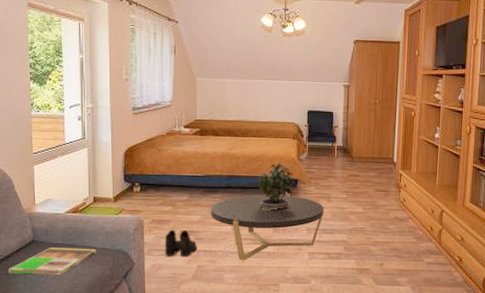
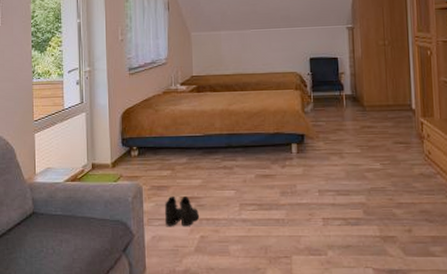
magazine: present [9,248,96,275] -> none [10,219,95,250]
coffee table: present [210,194,324,260] -> none [211,152,337,229]
potted plant: present [257,162,294,210] -> none [260,117,300,171]

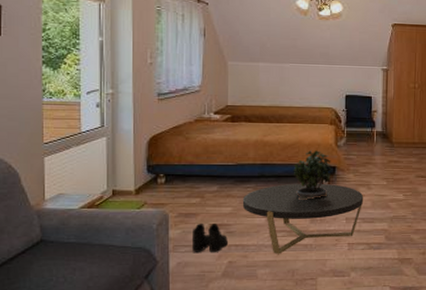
coffee table: none [211,152,337,229] -> present [242,183,364,254]
potted plant: none [260,117,300,171] -> present [293,149,332,200]

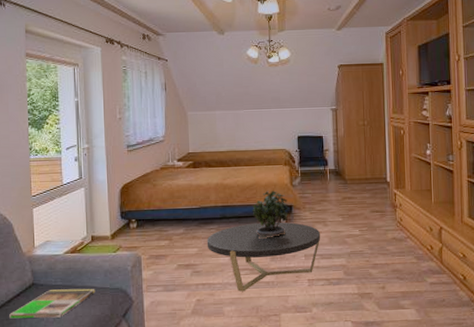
magazine: none [12,247,115,279] -> present [9,288,96,319]
boots: present [191,223,228,252] -> none [162,263,195,292]

